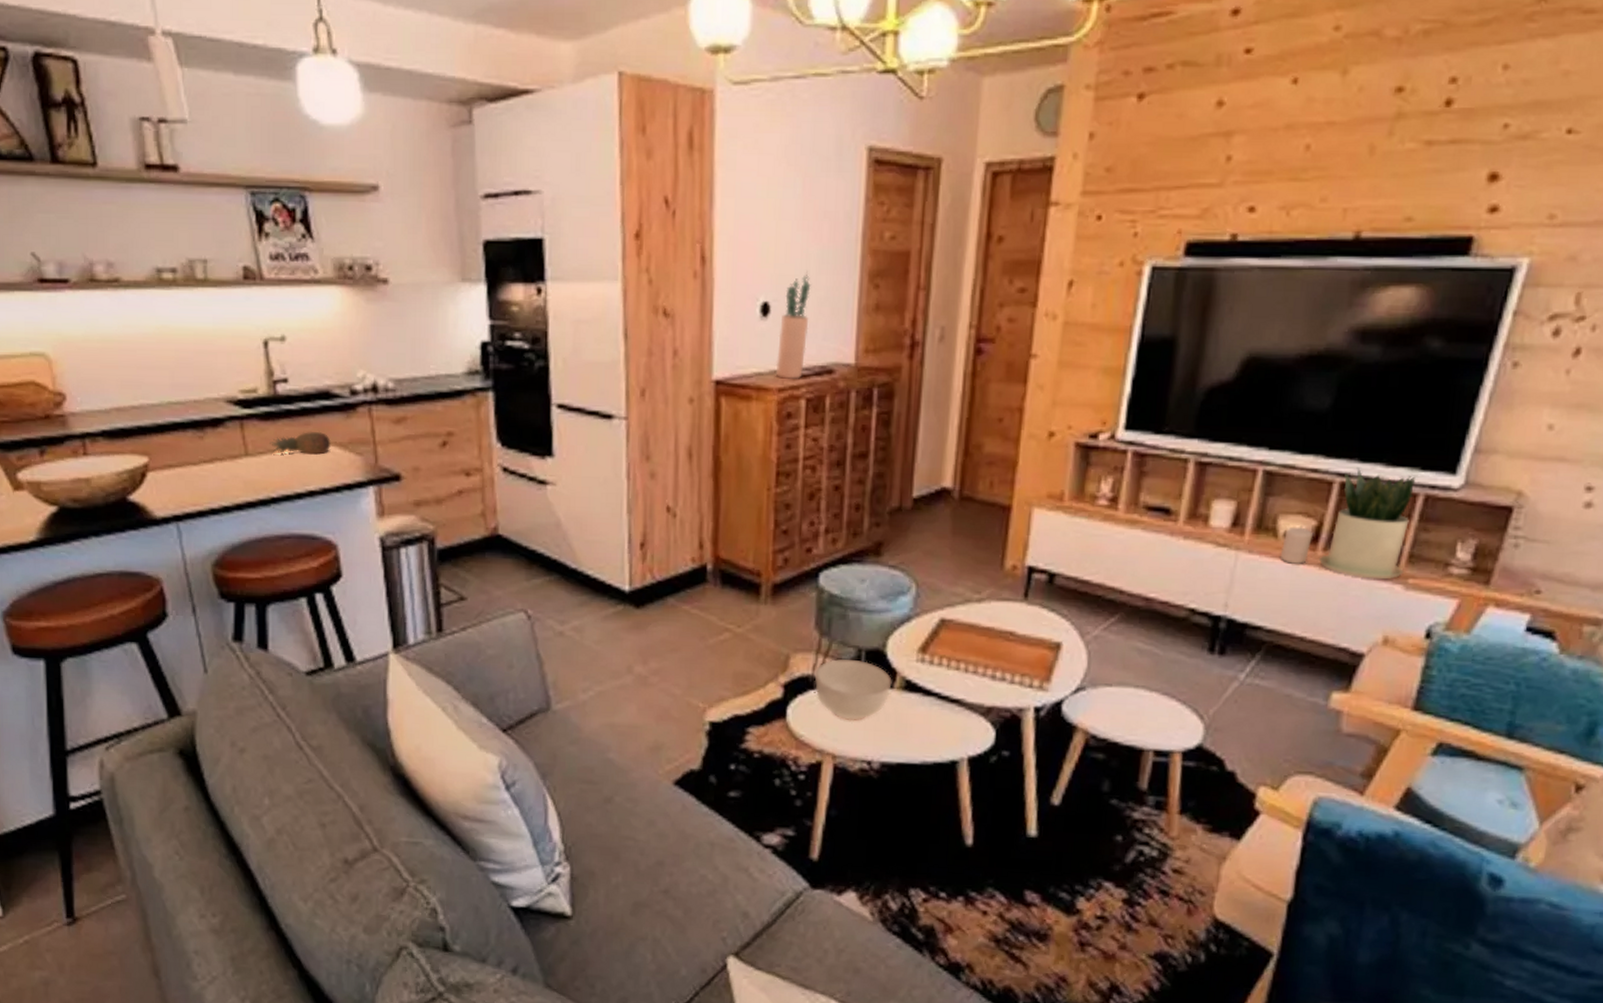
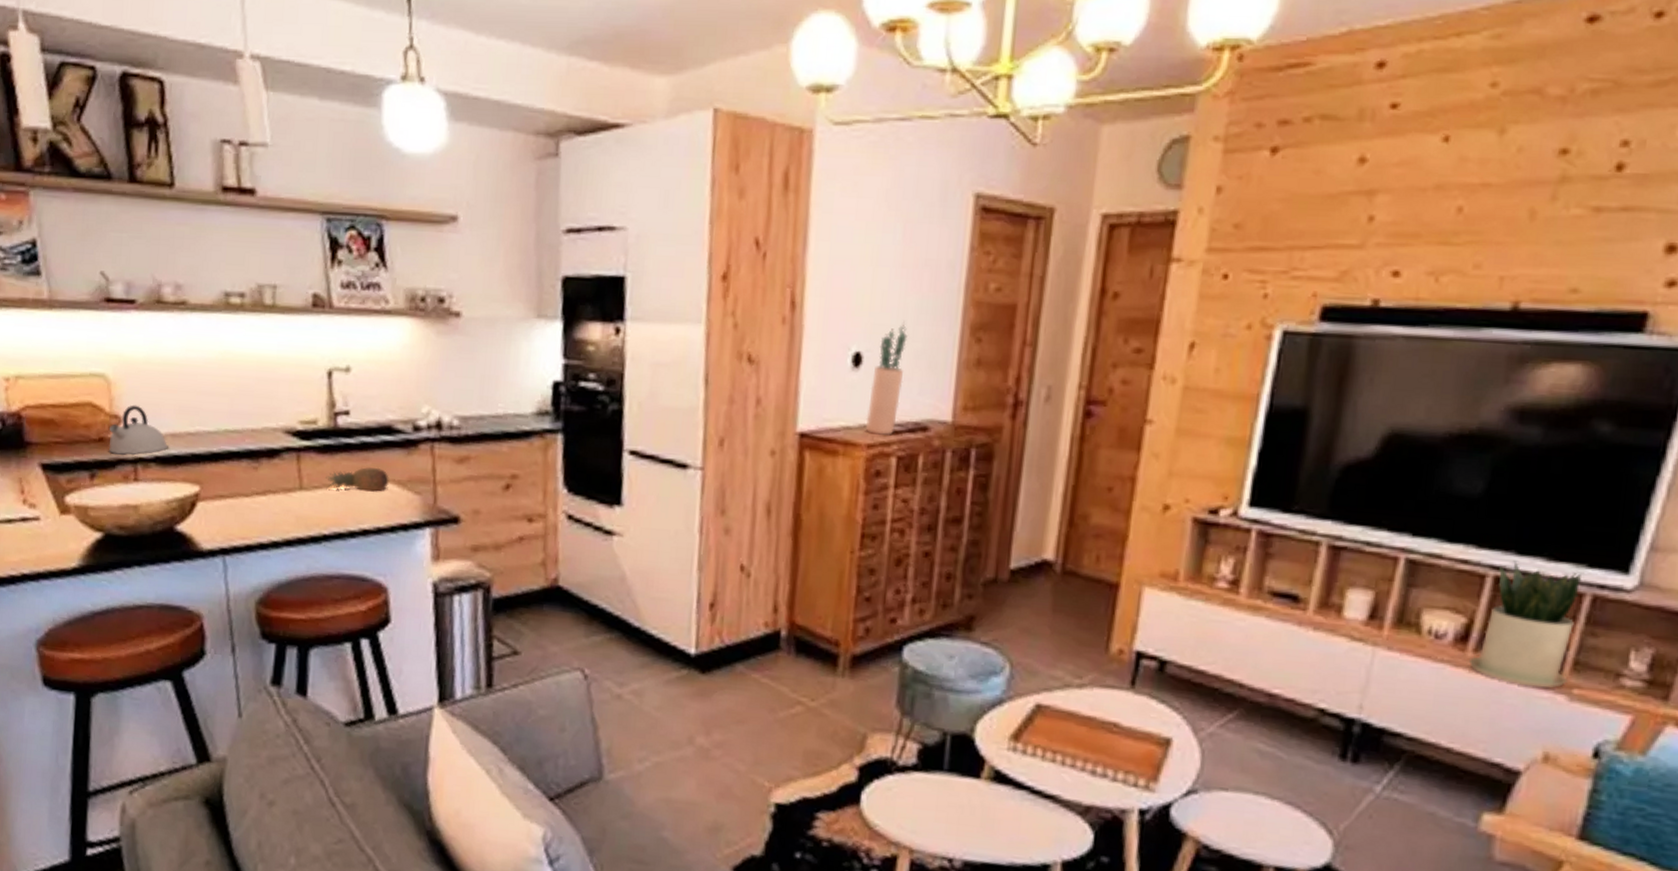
kettle: none [55,381,114,432] -> present [109,404,168,456]
bowl: present [814,658,892,721] -> none [892,742,980,813]
candle: present [1280,527,1313,564] -> none [1423,623,1462,666]

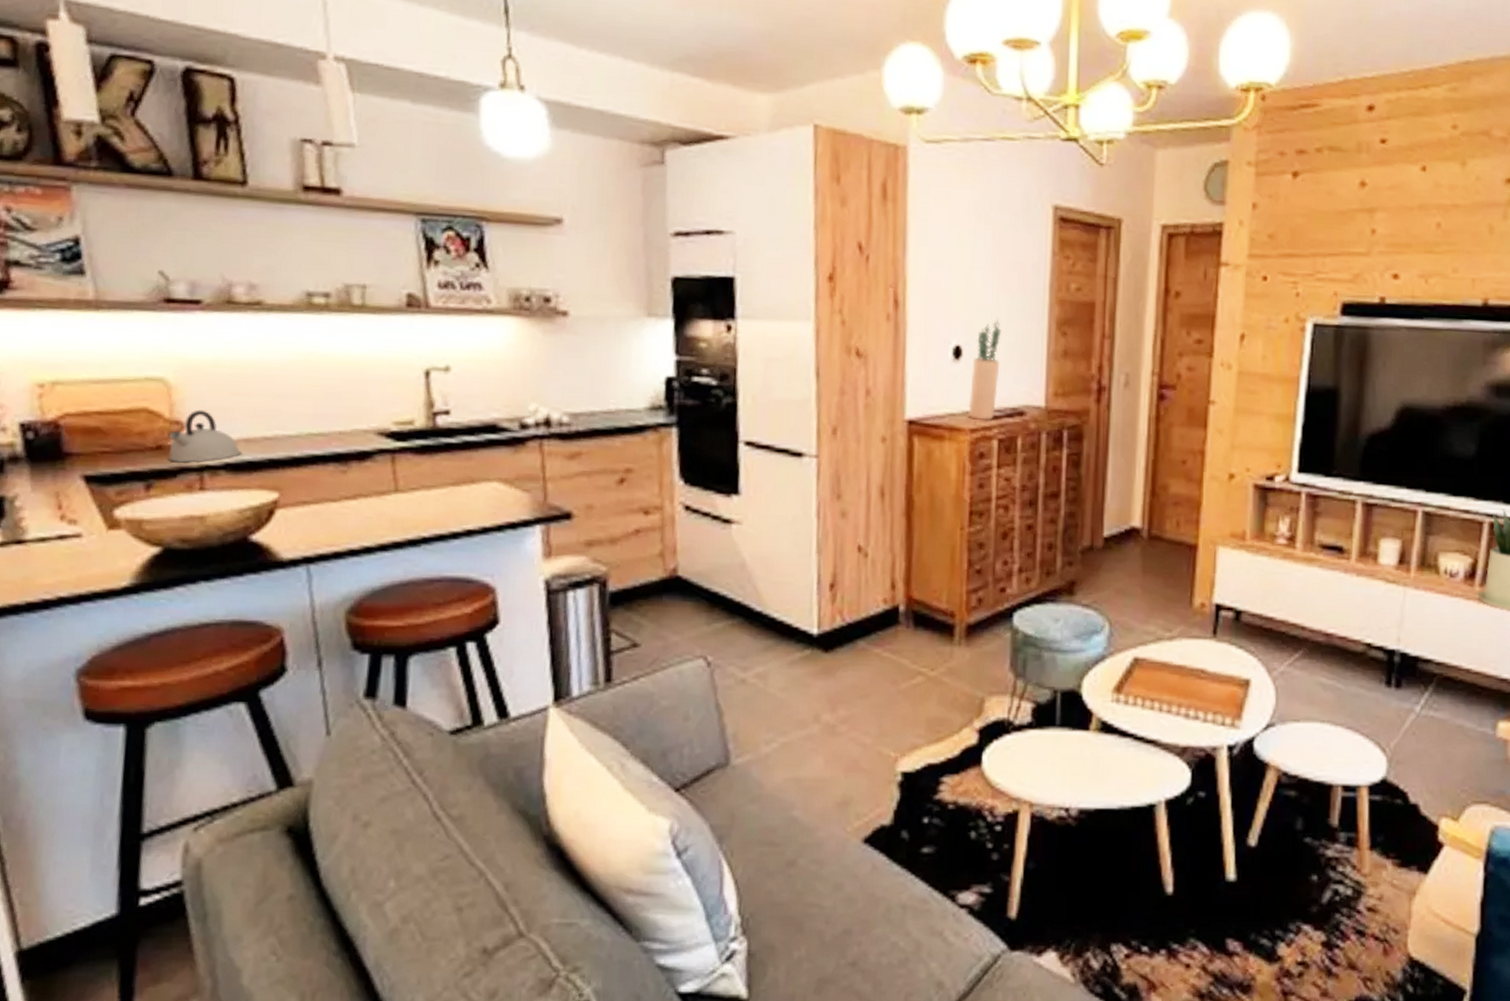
fruit: present [326,466,389,492] -> none [424,466,495,491]

